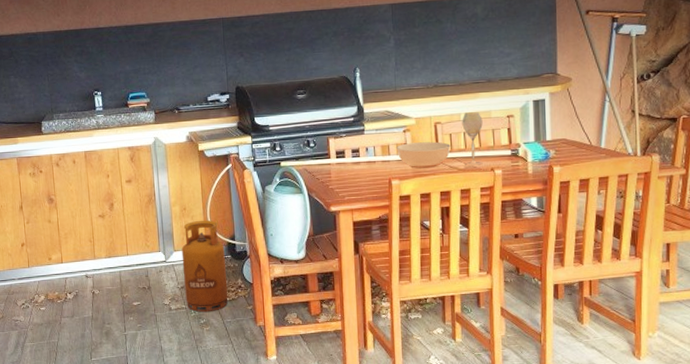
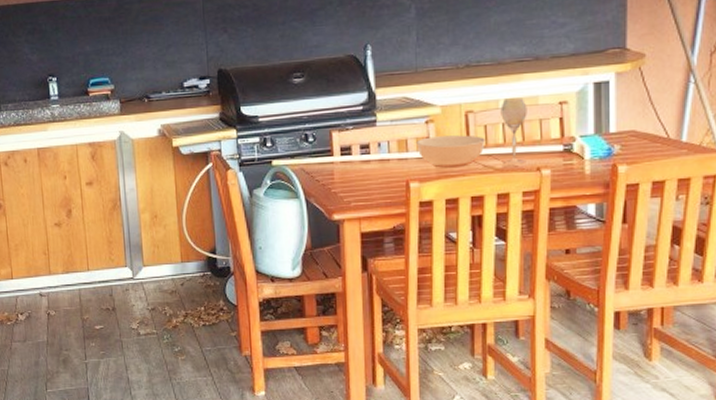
gas cylinder: present [181,220,228,312] -> none [152,229,208,338]

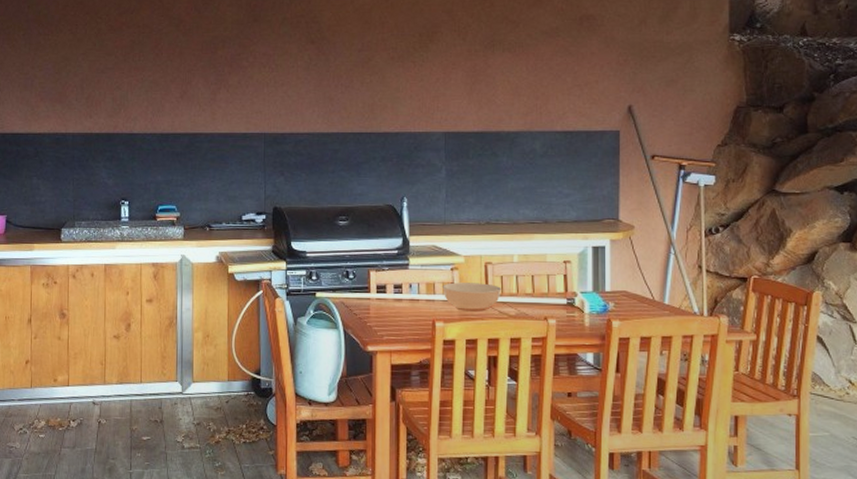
wineglass: present [500,98,527,166] -> none [515,254,537,314]

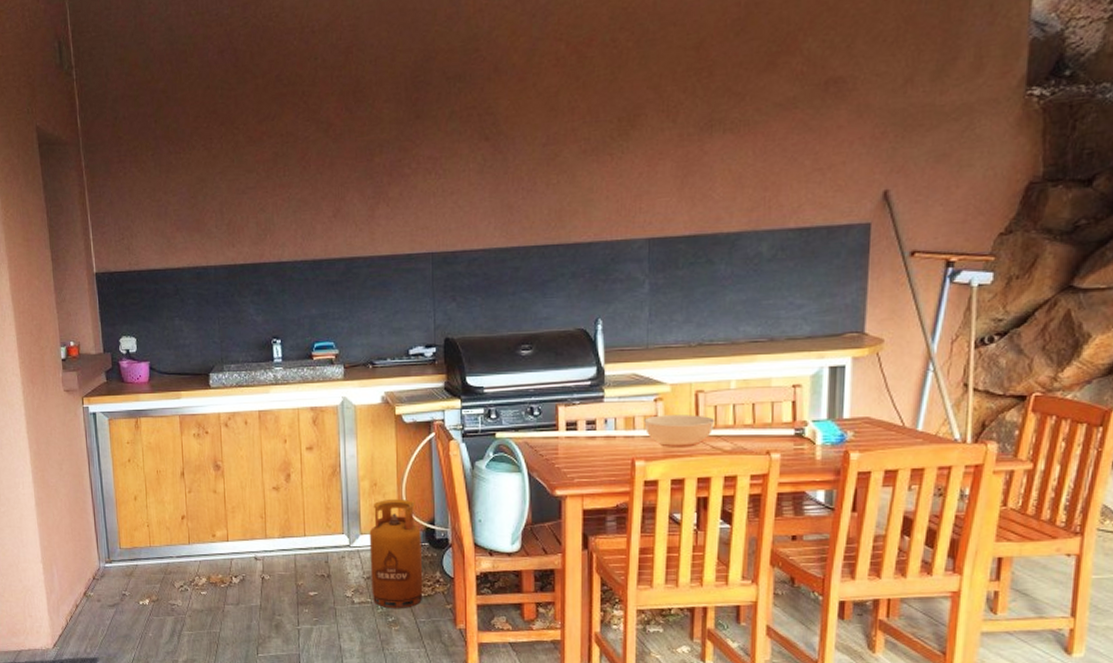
gas cylinder: none [200,349,249,454] -> present [369,498,423,608]

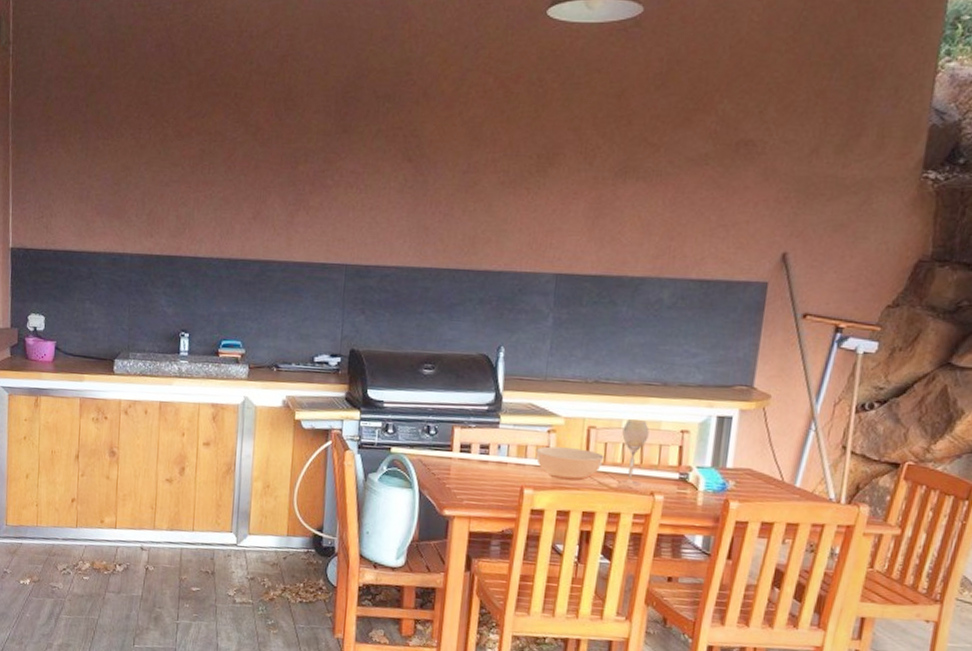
gas cylinder: present [369,498,423,608] -> none [254,502,309,613]
wineglass: none [732,379,760,448] -> present [618,419,650,488]

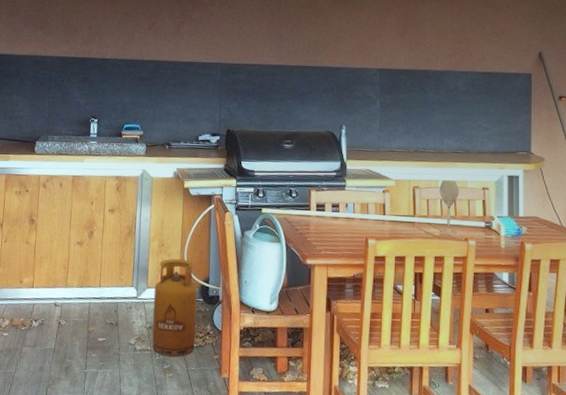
gas cylinder: none [254,502,309,613] -> present [152,258,197,357]
bowl: present [535,446,604,481] -> none [375,203,427,231]

